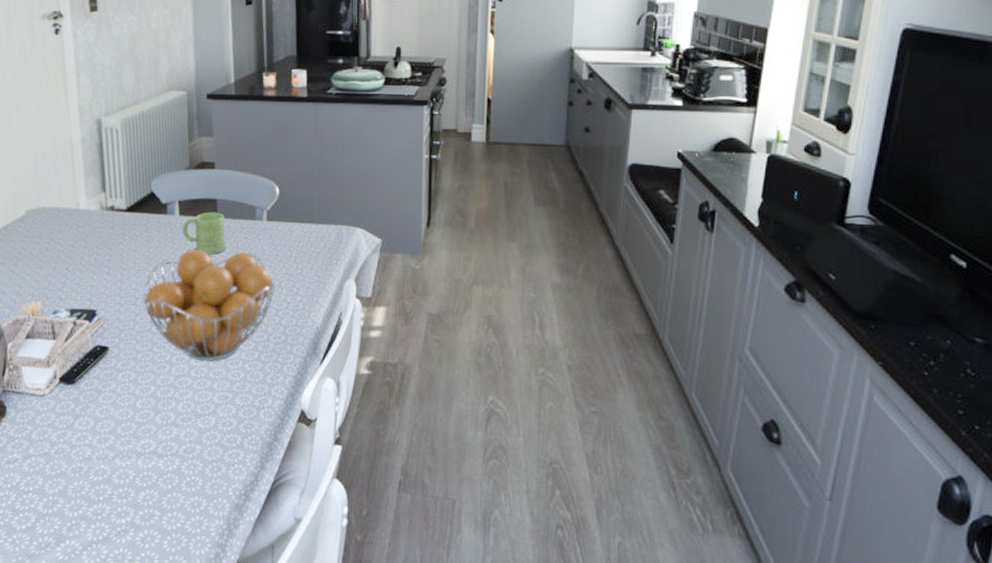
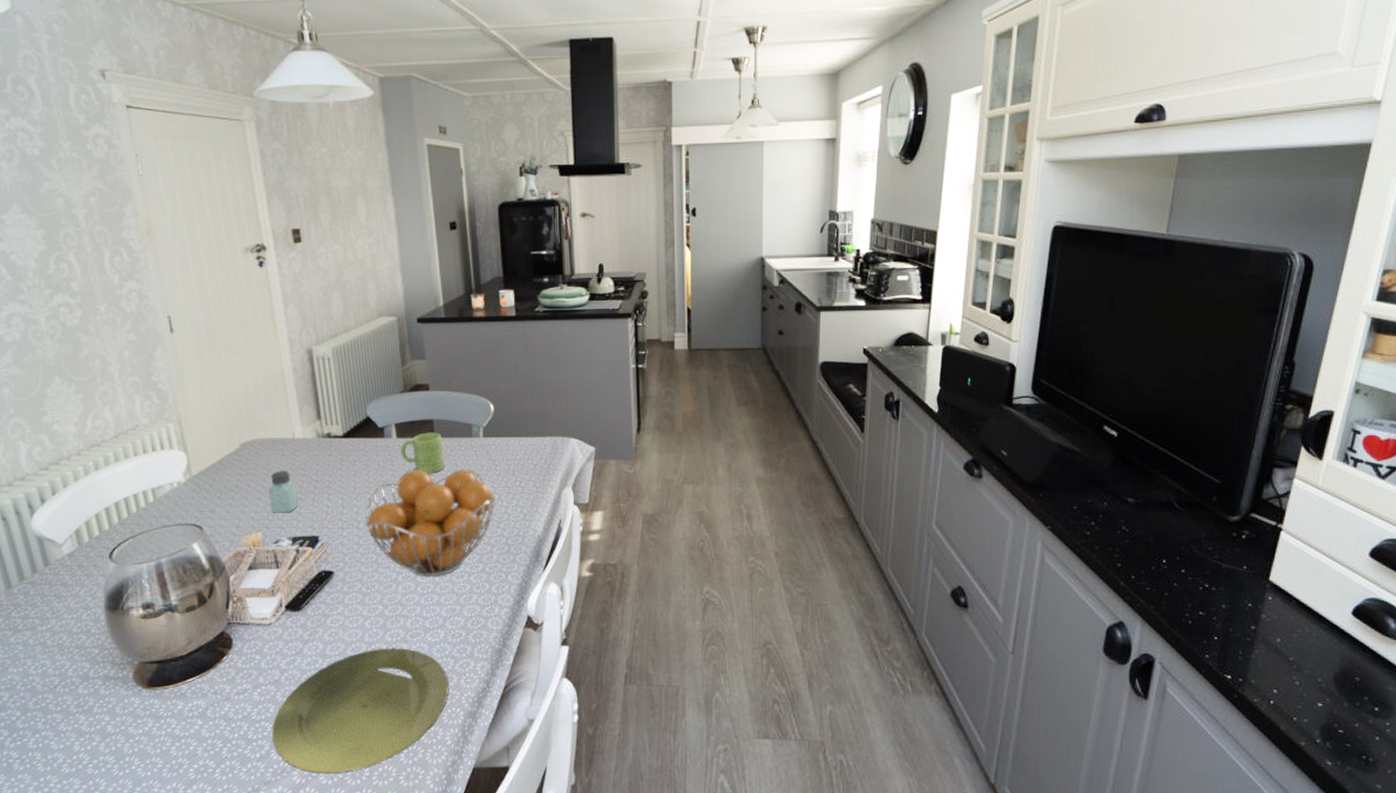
plate: none [38,430,217,555] -> present [272,648,449,774]
saltshaker: none [50,241,79,284] -> present [269,471,299,513]

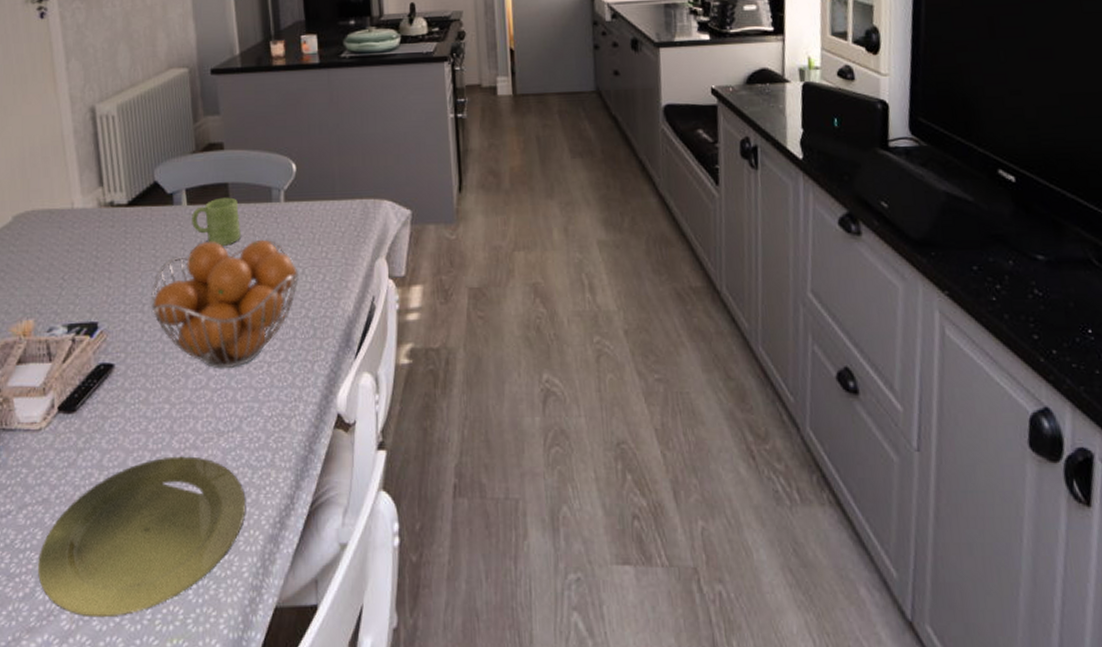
saltshaker: present [269,471,299,513] -> none [43,246,76,296]

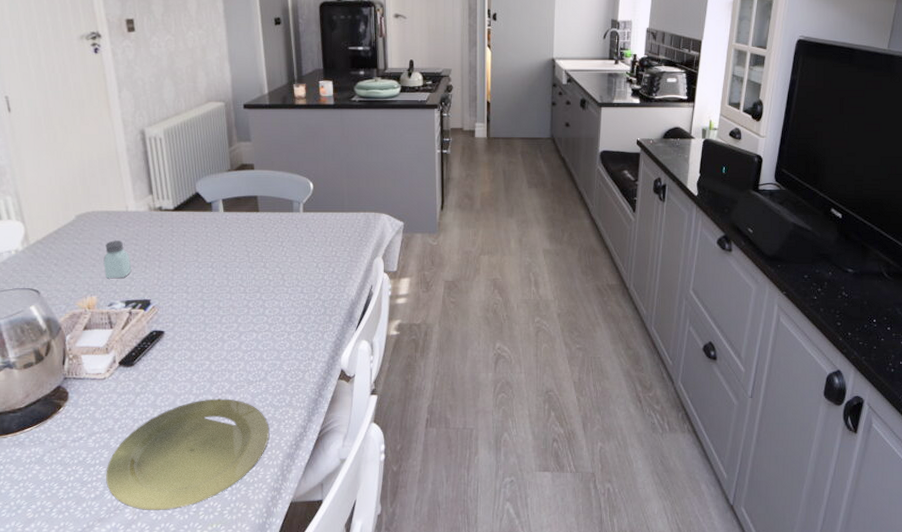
saltshaker: none [43,246,76,296] -> present [103,240,132,279]
fruit basket: present [150,239,299,369] -> none [193,240,313,336]
mug: present [192,197,241,246] -> none [227,207,267,244]

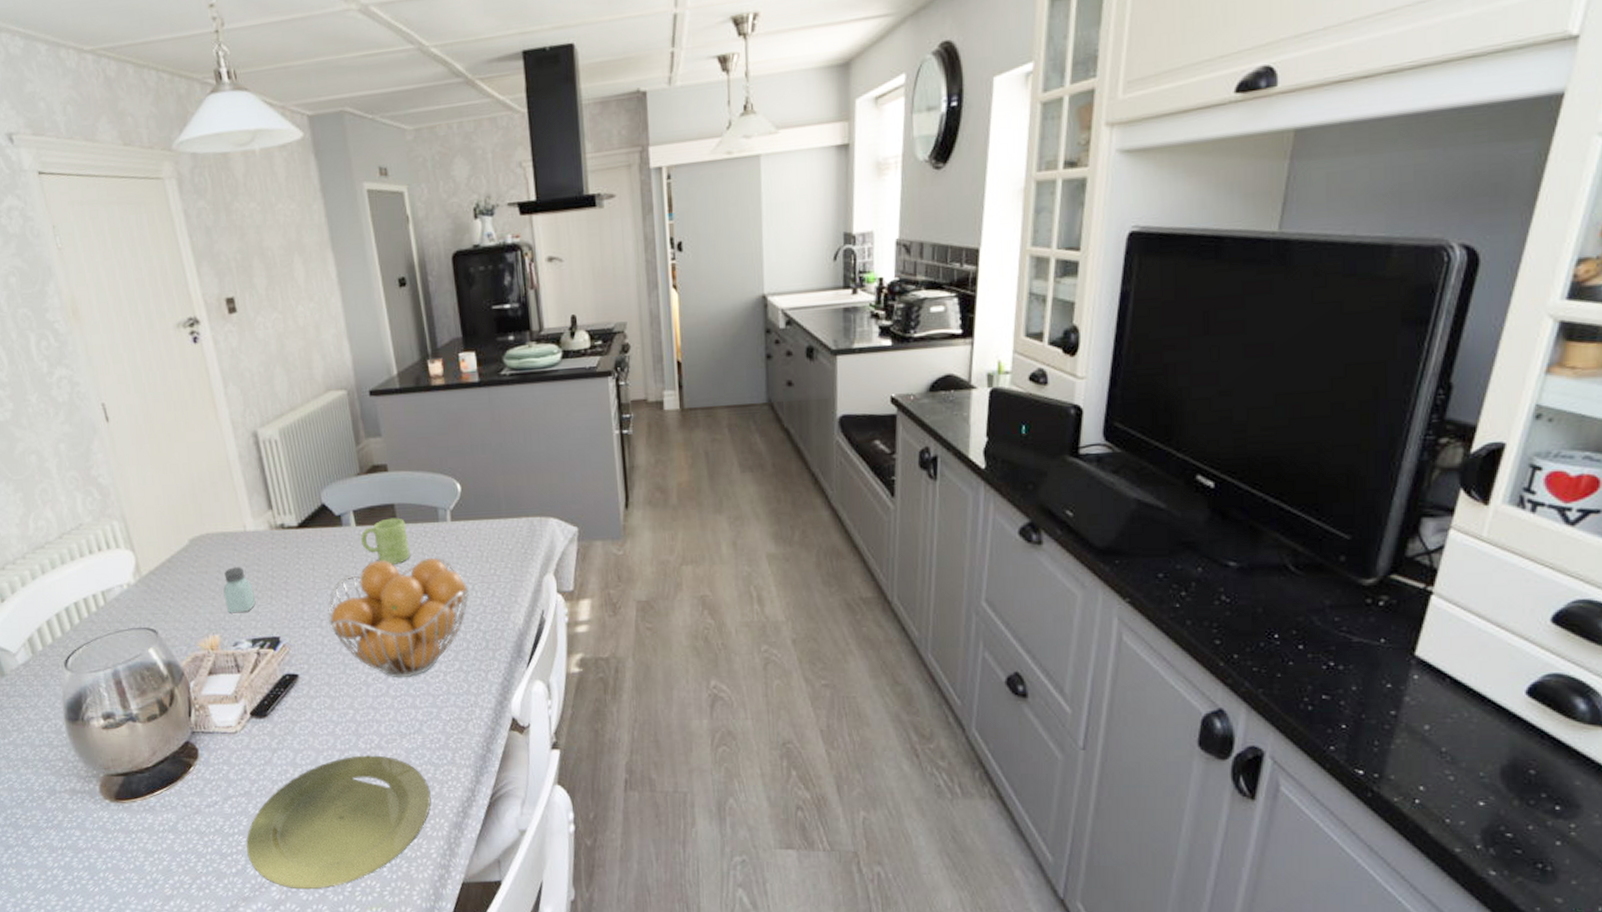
fruit basket: none [193,240,313,336] -> present [327,557,469,678]
mug: none [227,207,267,244] -> present [361,518,410,564]

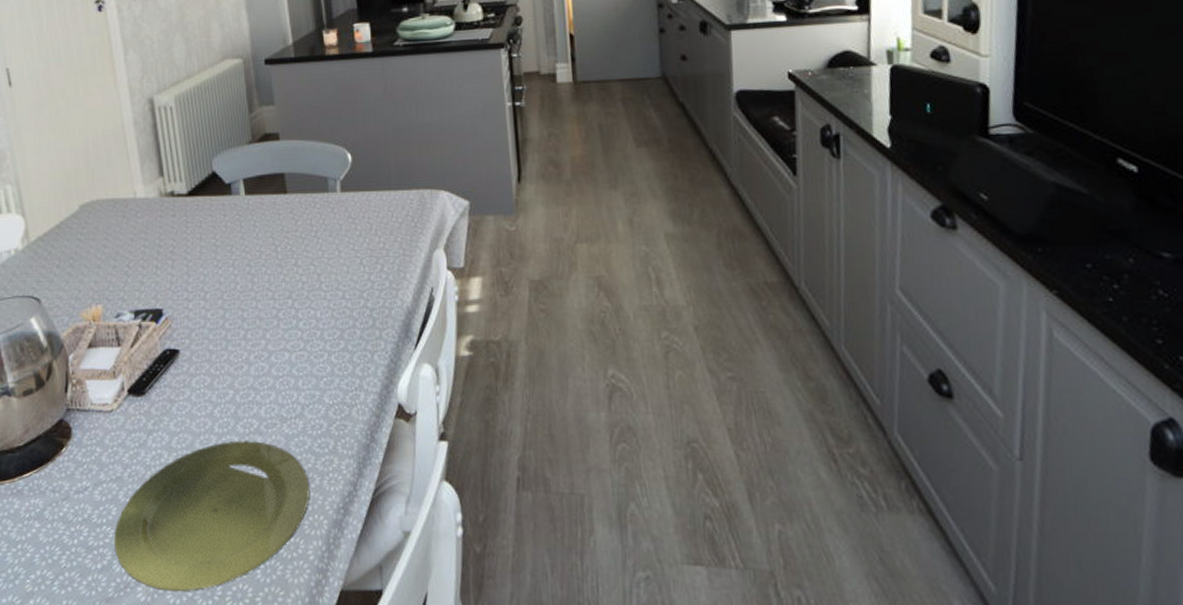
saltshaker: present [223,567,256,614] -> none [109,235,141,283]
fruit basket: present [327,557,469,678] -> none [212,229,357,357]
mug: present [361,518,410,564] -> none [250,187,298,236]

